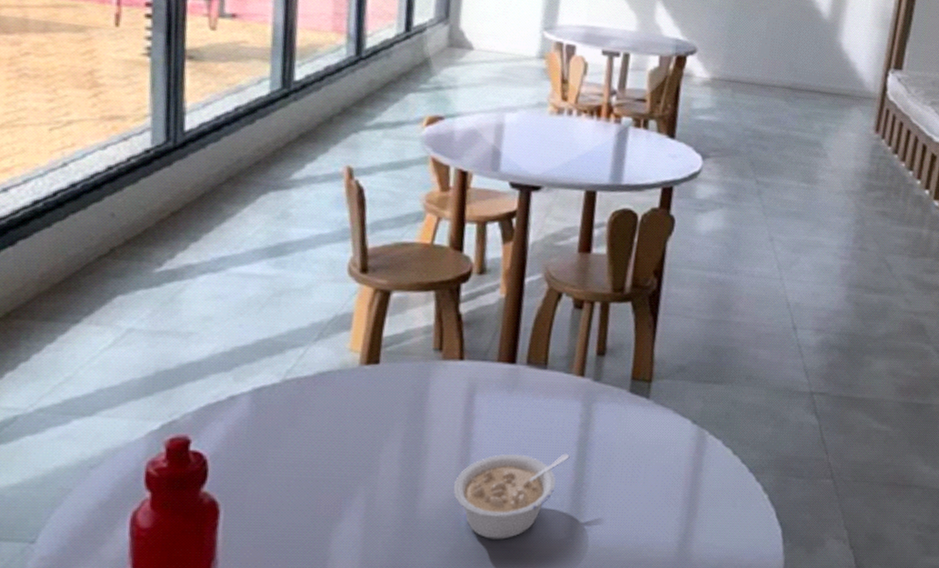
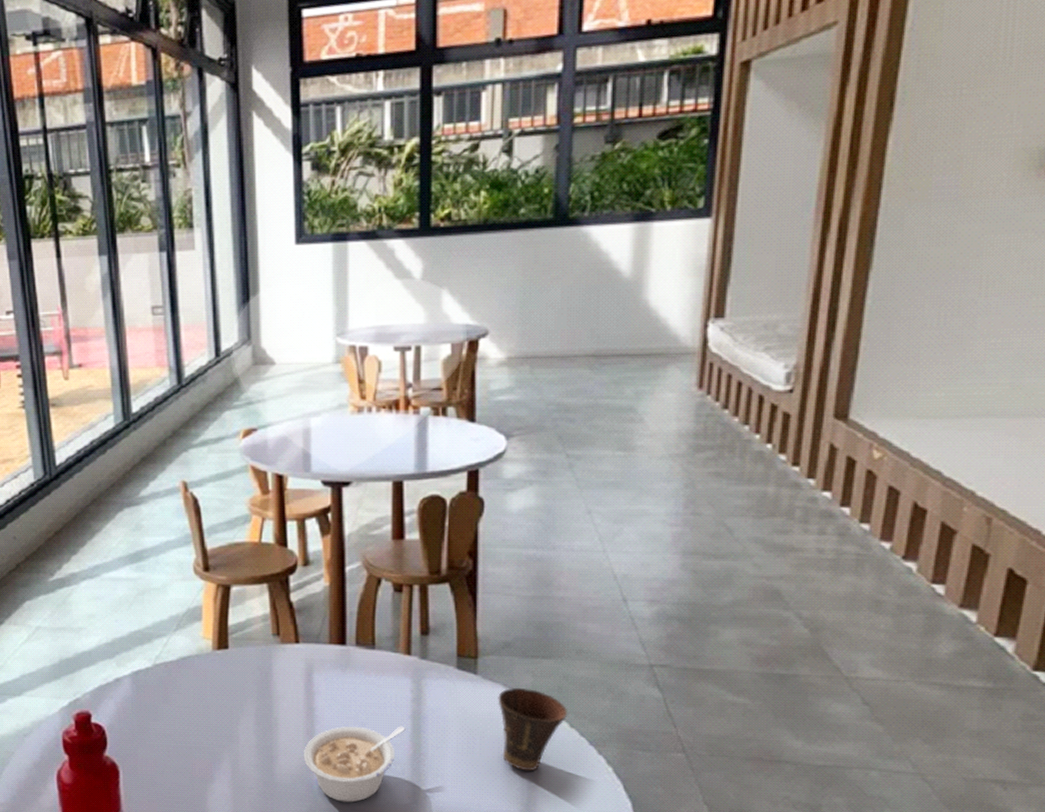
cup: none [665,413,733,500] -> present [498,687,568,772]

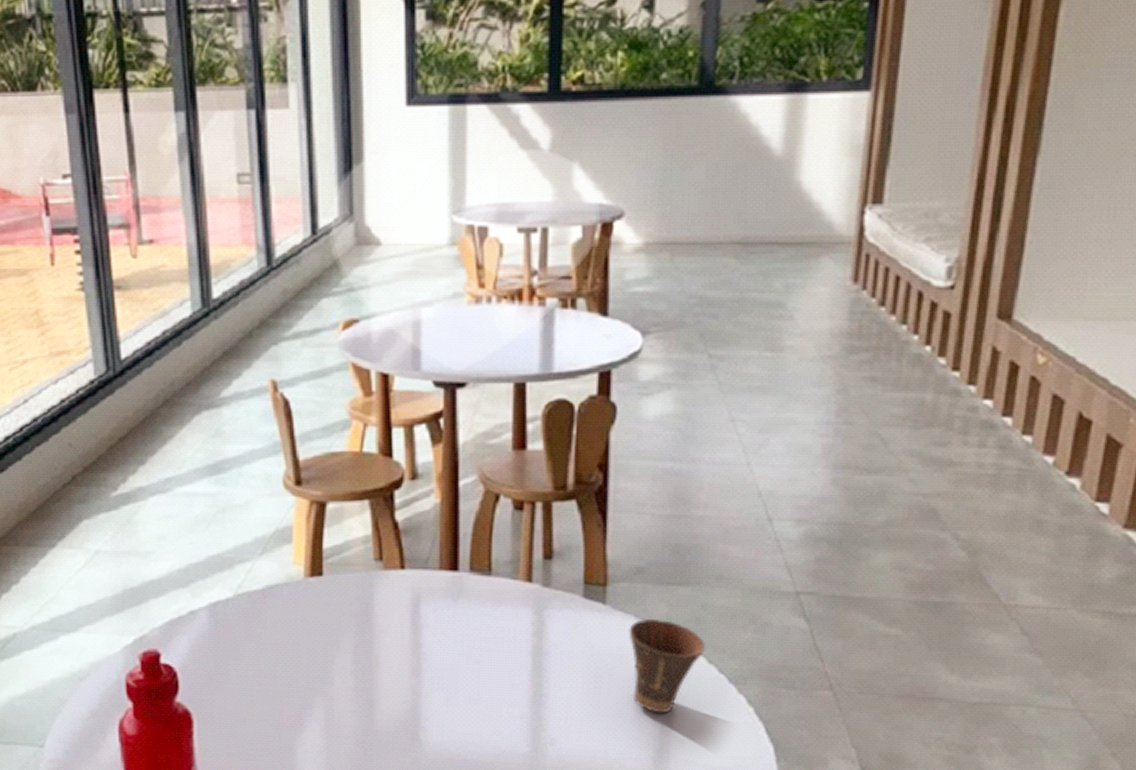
legume: present [303,726,406,803] -> none [408,663,525,752]

